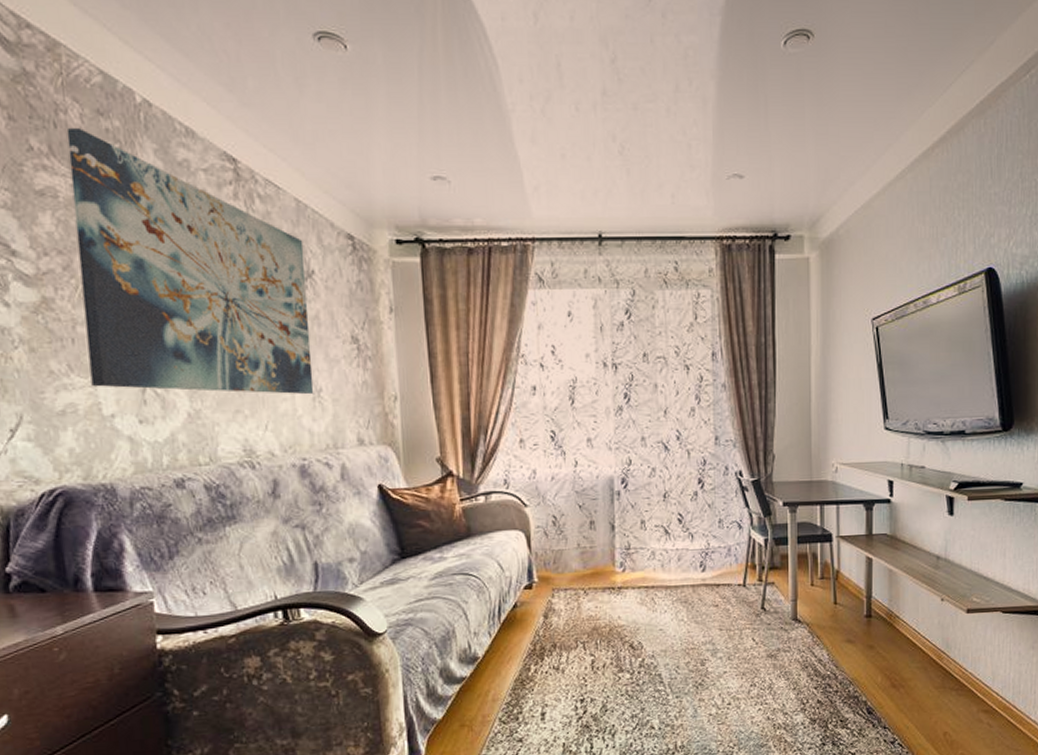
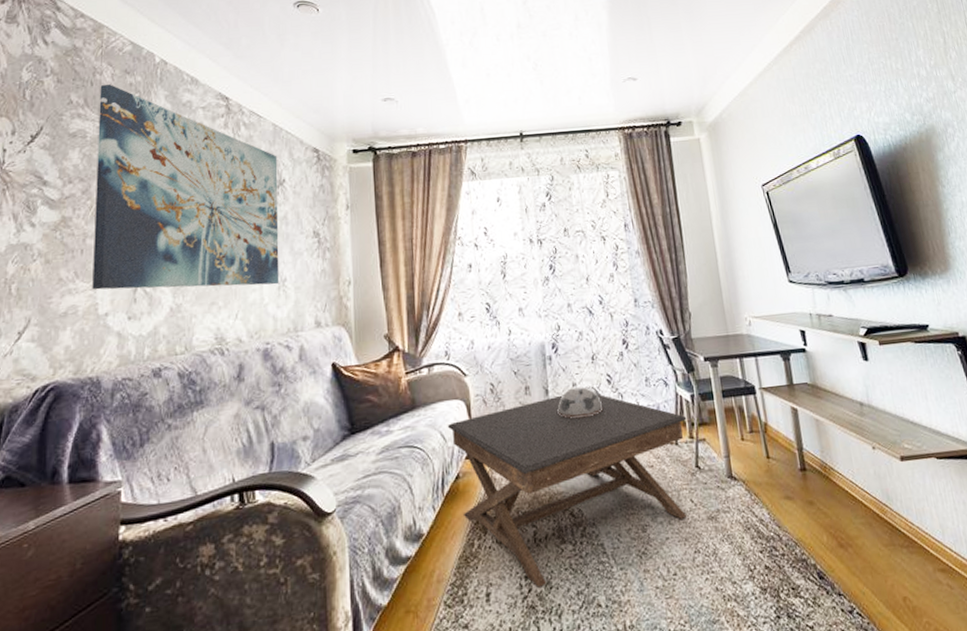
coffee table: none [505,531,758,710] -> present [447,393,688,588]
decorative bowl: none [623,523,672,556] -> present [557,385,604,419]

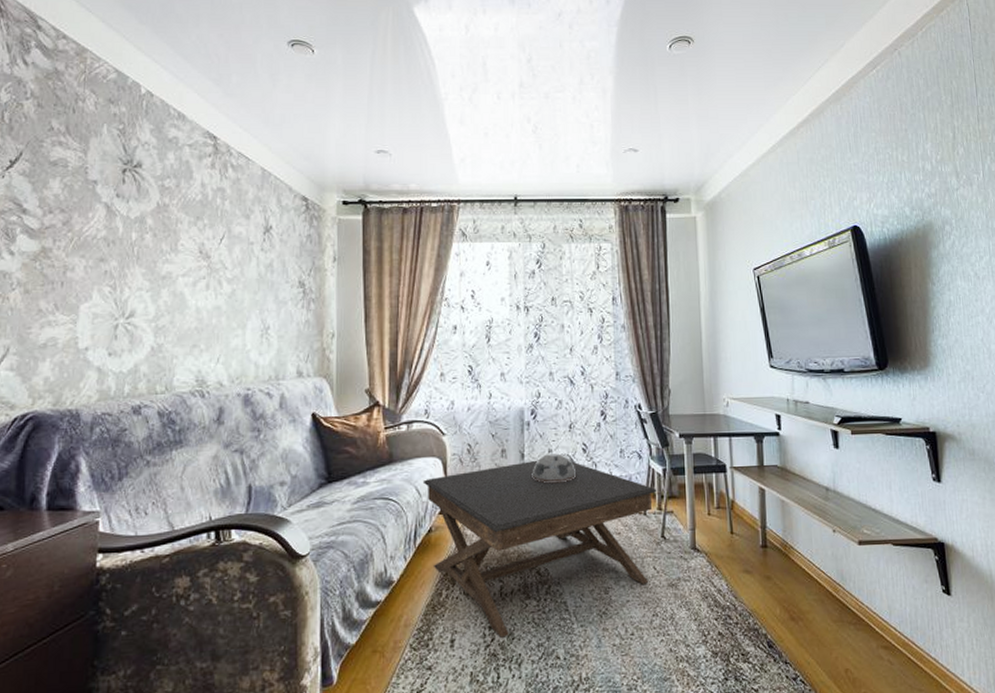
wall art: present [92,85,280,290] -> none [72,113,265,332]

